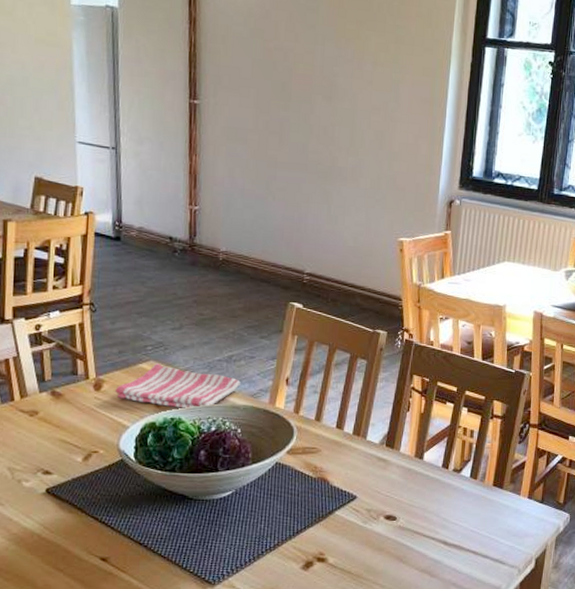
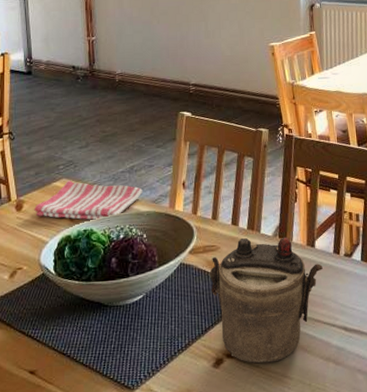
teapot: none [306,443,429,570] -> present [210,237,323,364]

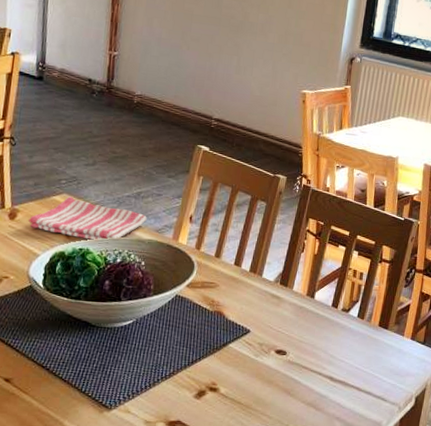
teapot: present [210,237,323,364] -> none [203,280,319,401]

